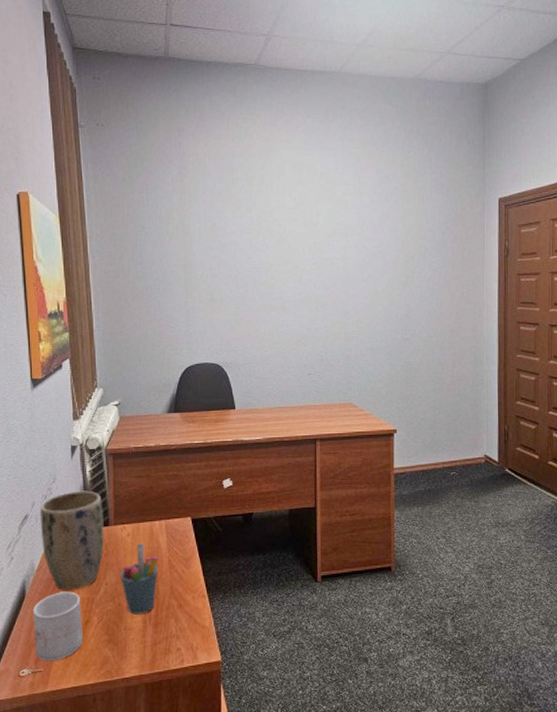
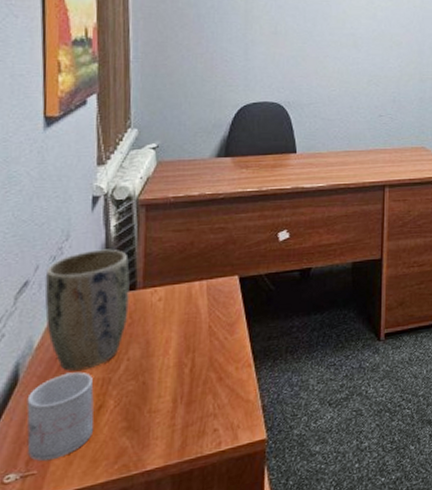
pen holder: present [120,543,159,615] -> none [146,308,196,394]

